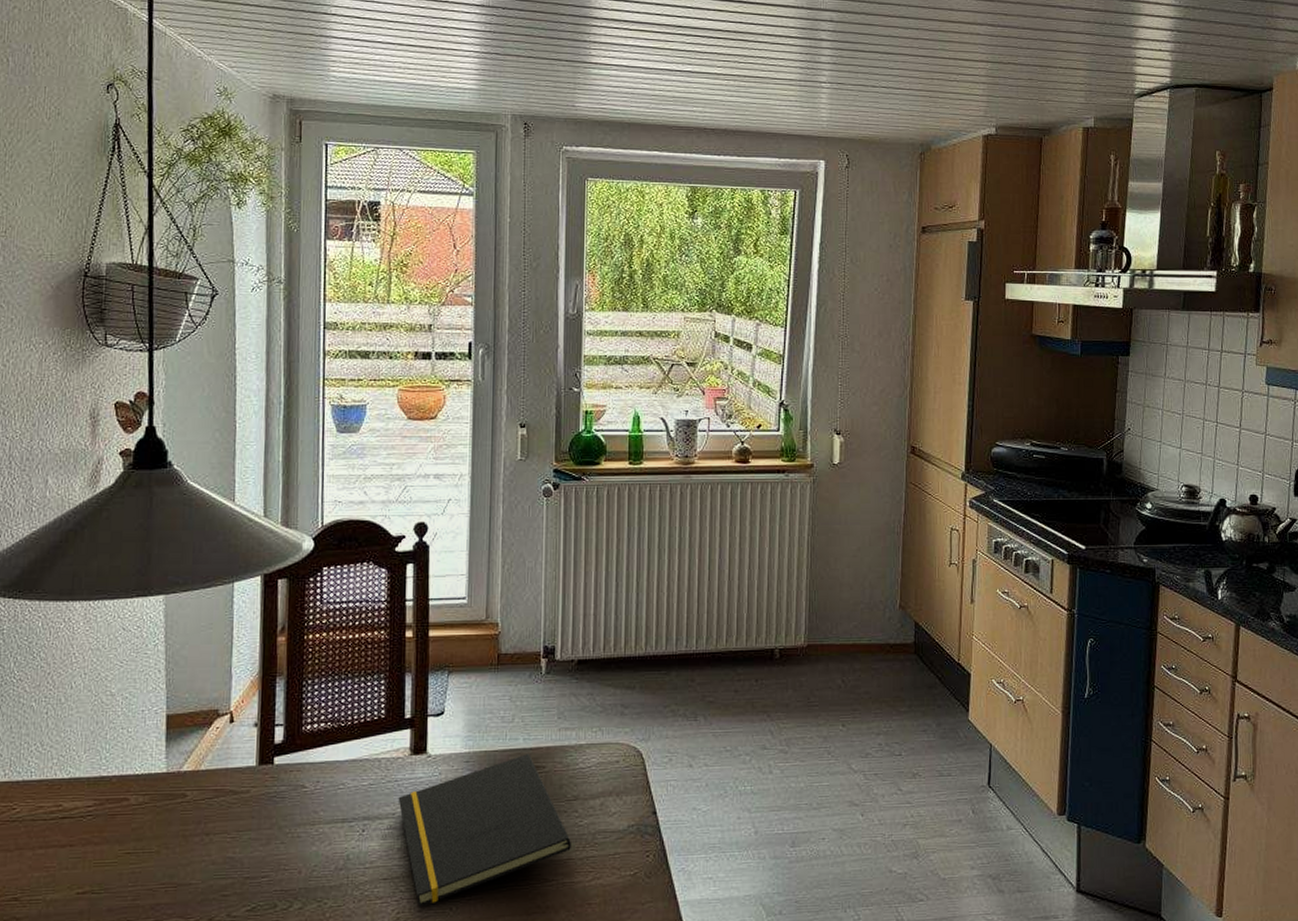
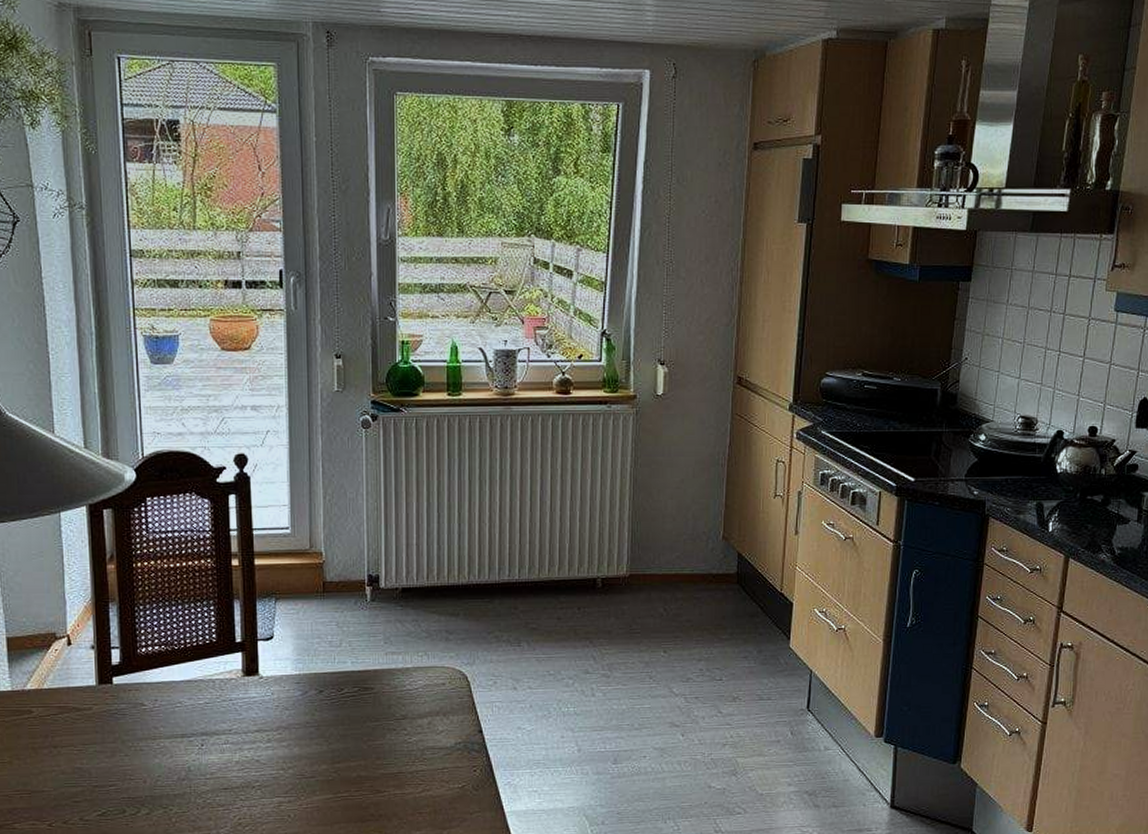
notepad: present [398,754,571,907] -> none [233,676,401,814]

